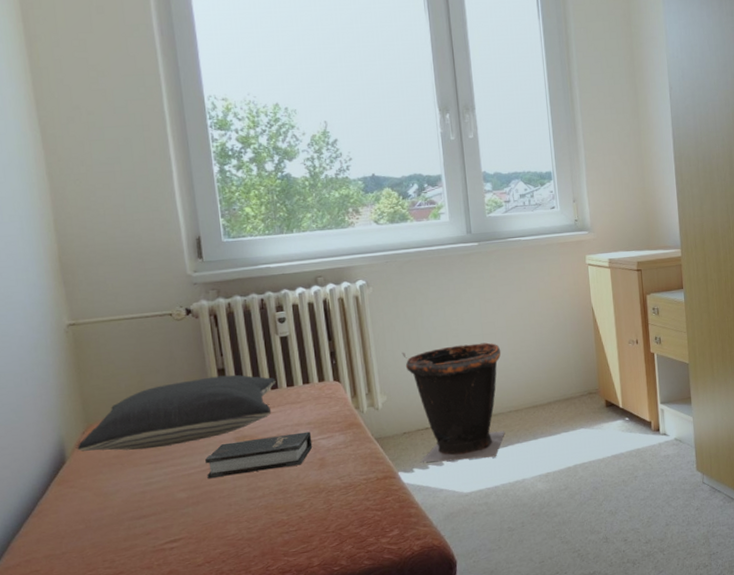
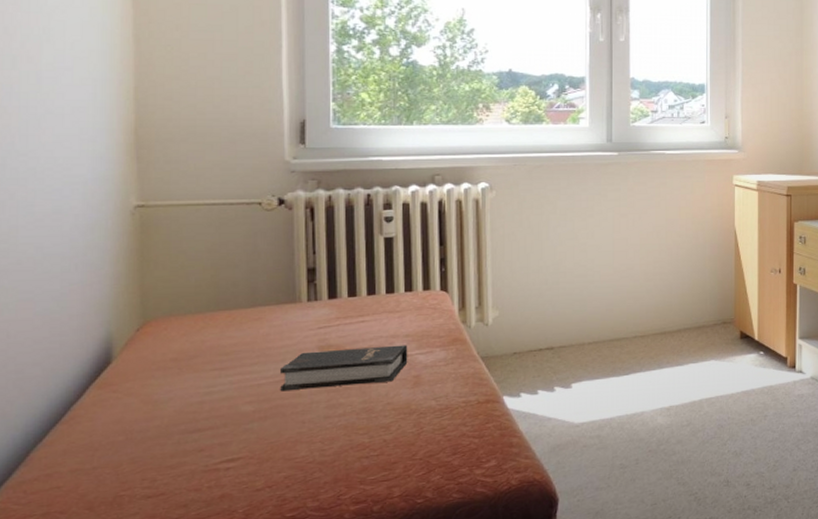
pillow: present [77,374,276,452] -> none [127,275,374,354]
waste bin: present [401,342,505,463] -> none [521,260,632,387]

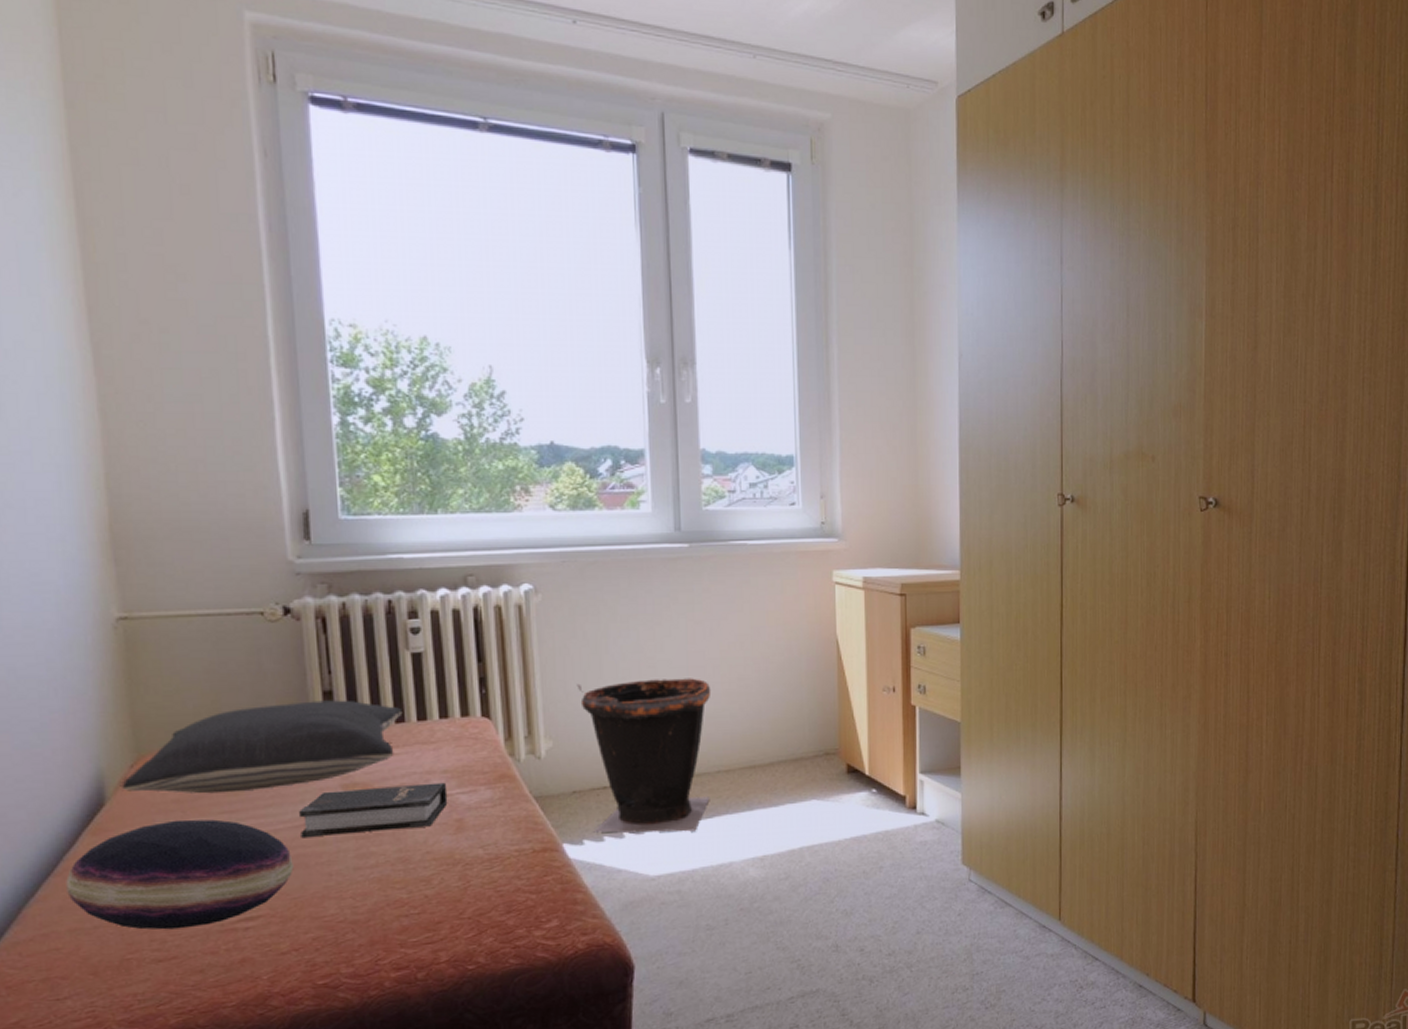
cushion: none [71,375,272,470] -> present [66,819,294,930]
pillow: none [127,275,374,354] -> present [121,700,403,794]
waste bin: none [521,260,632,387] -> present [576,678,712,833]

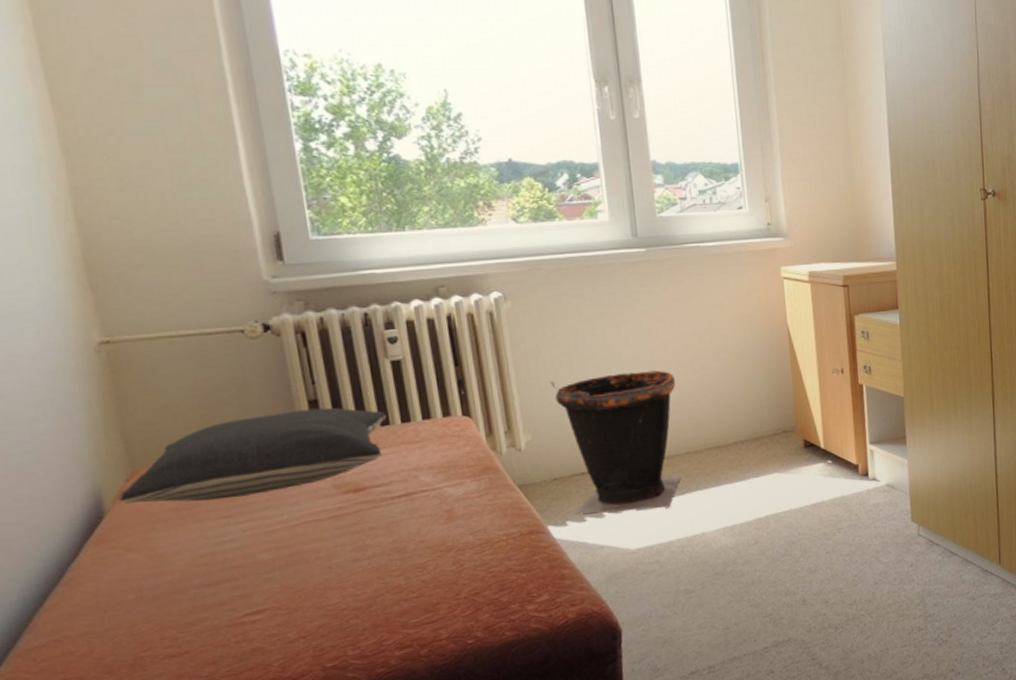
cushion: present [66,819,294,930] -> none [73,524,295,629]
hardback book: present [299,782,448,839] -> none [295,477,437,537]

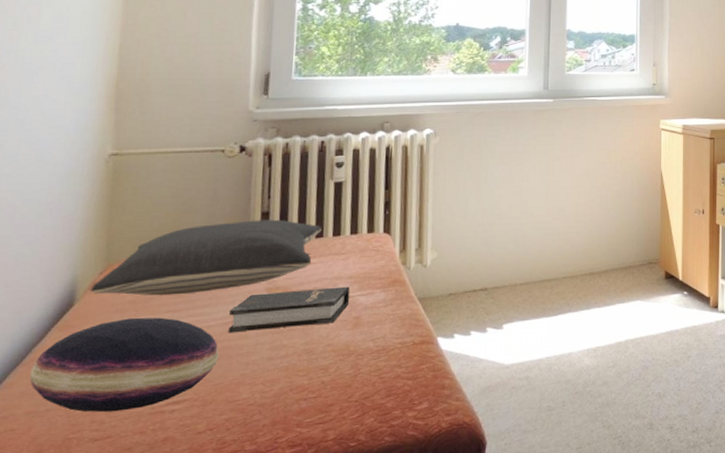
cushion: none [73,524,295,629] -> present [29,317,219,413]
hardback book: none [295,477,437,537] -> present [228,286,351,333]
waste bin: present [550,370,681,514] -> none [460,202,563,328]

